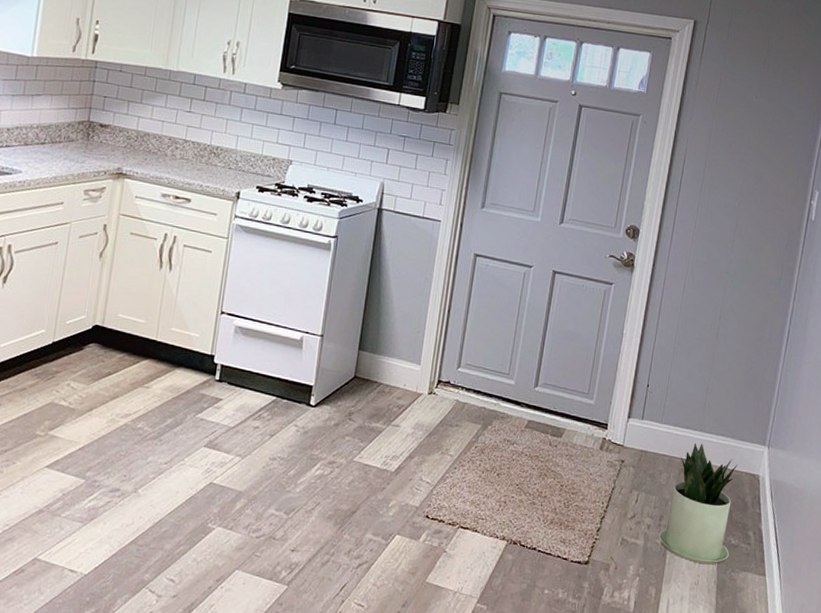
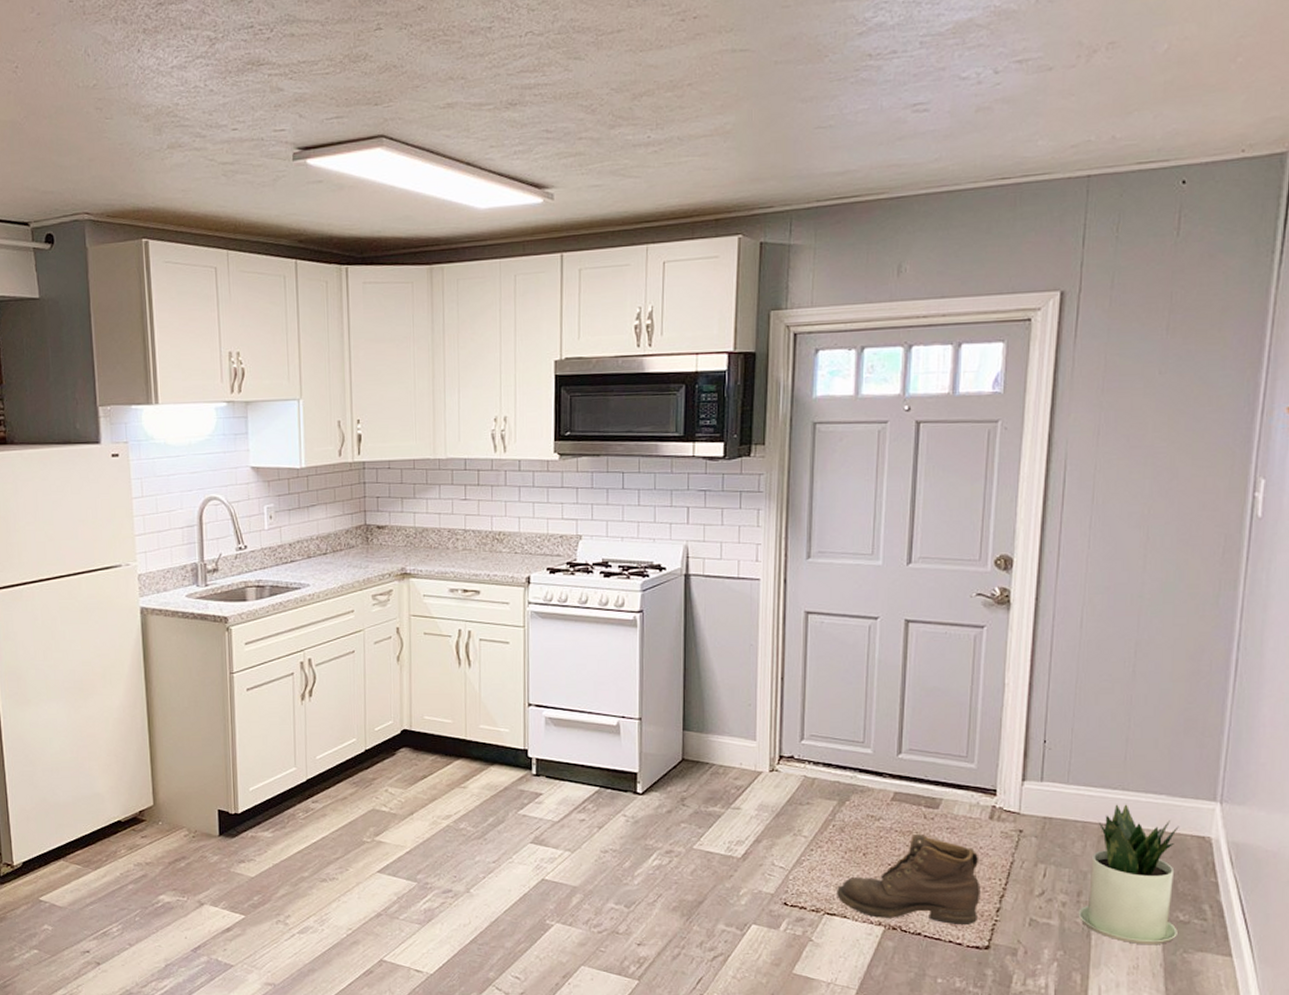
boot: none [471,458,589,542] -> present [837,833,981,924]

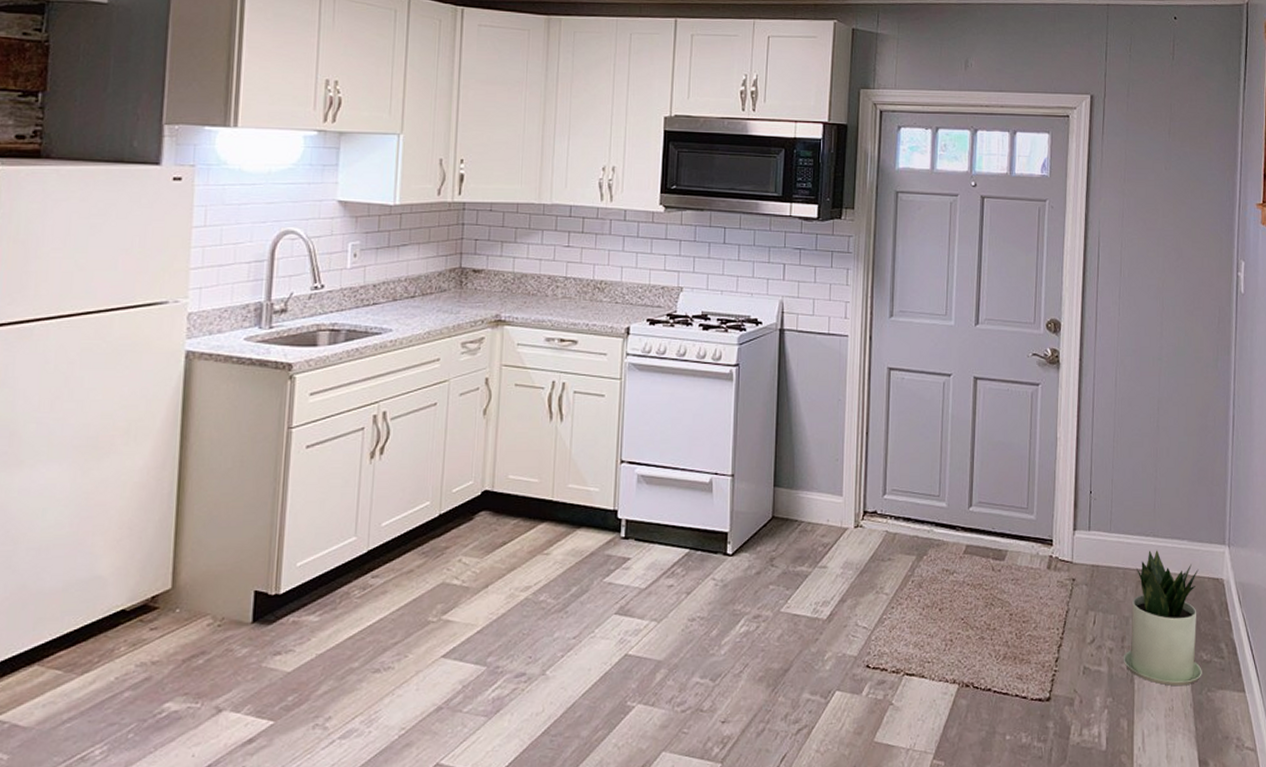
boot: present [837,833,981,924] -> none [915,586,1042,677]

